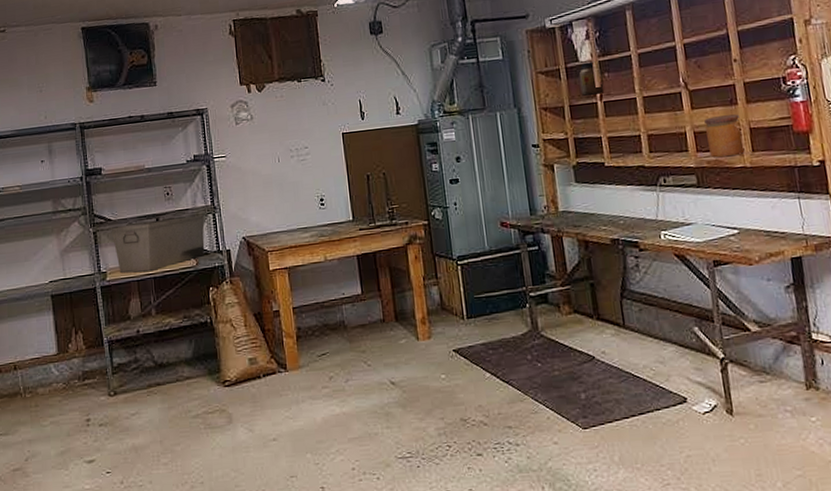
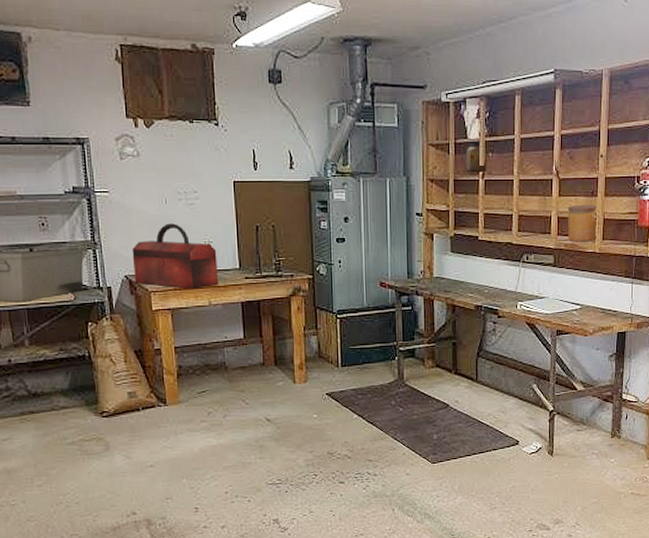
toolbox: none [248,180,334,246] -> present [132,223,219,289]

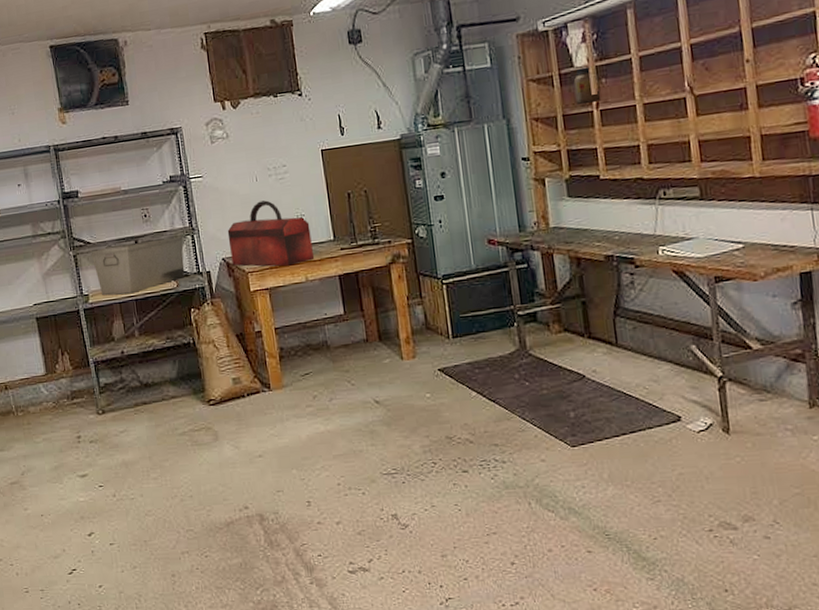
jar: present [568,205,598,242] -> none [711,120,754,168]

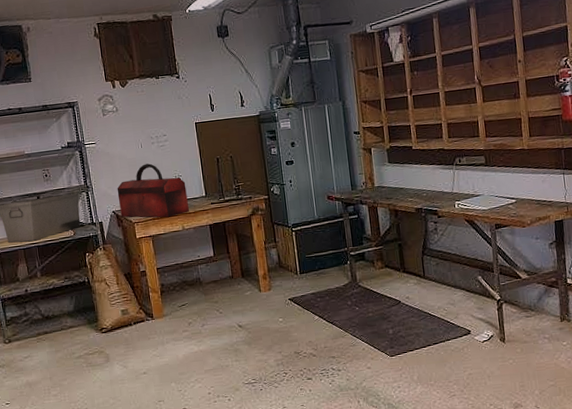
jar: present [573,66,601,104] -> none [393,61,414,91]

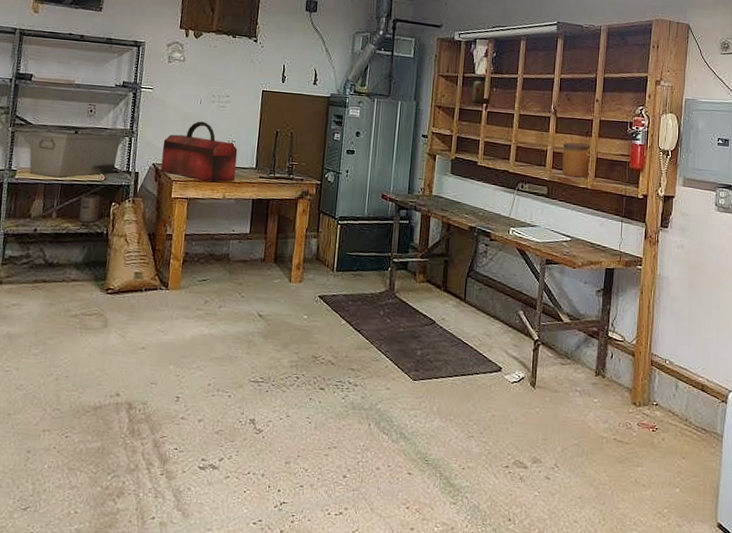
paint can: none [58,249,78,277] -> present [79,194,100,224]
jar: none [393,61,414,91] -> present [471,75,492,105]
jar: none [493,106,524,142] -> present [562,142,592,178]

